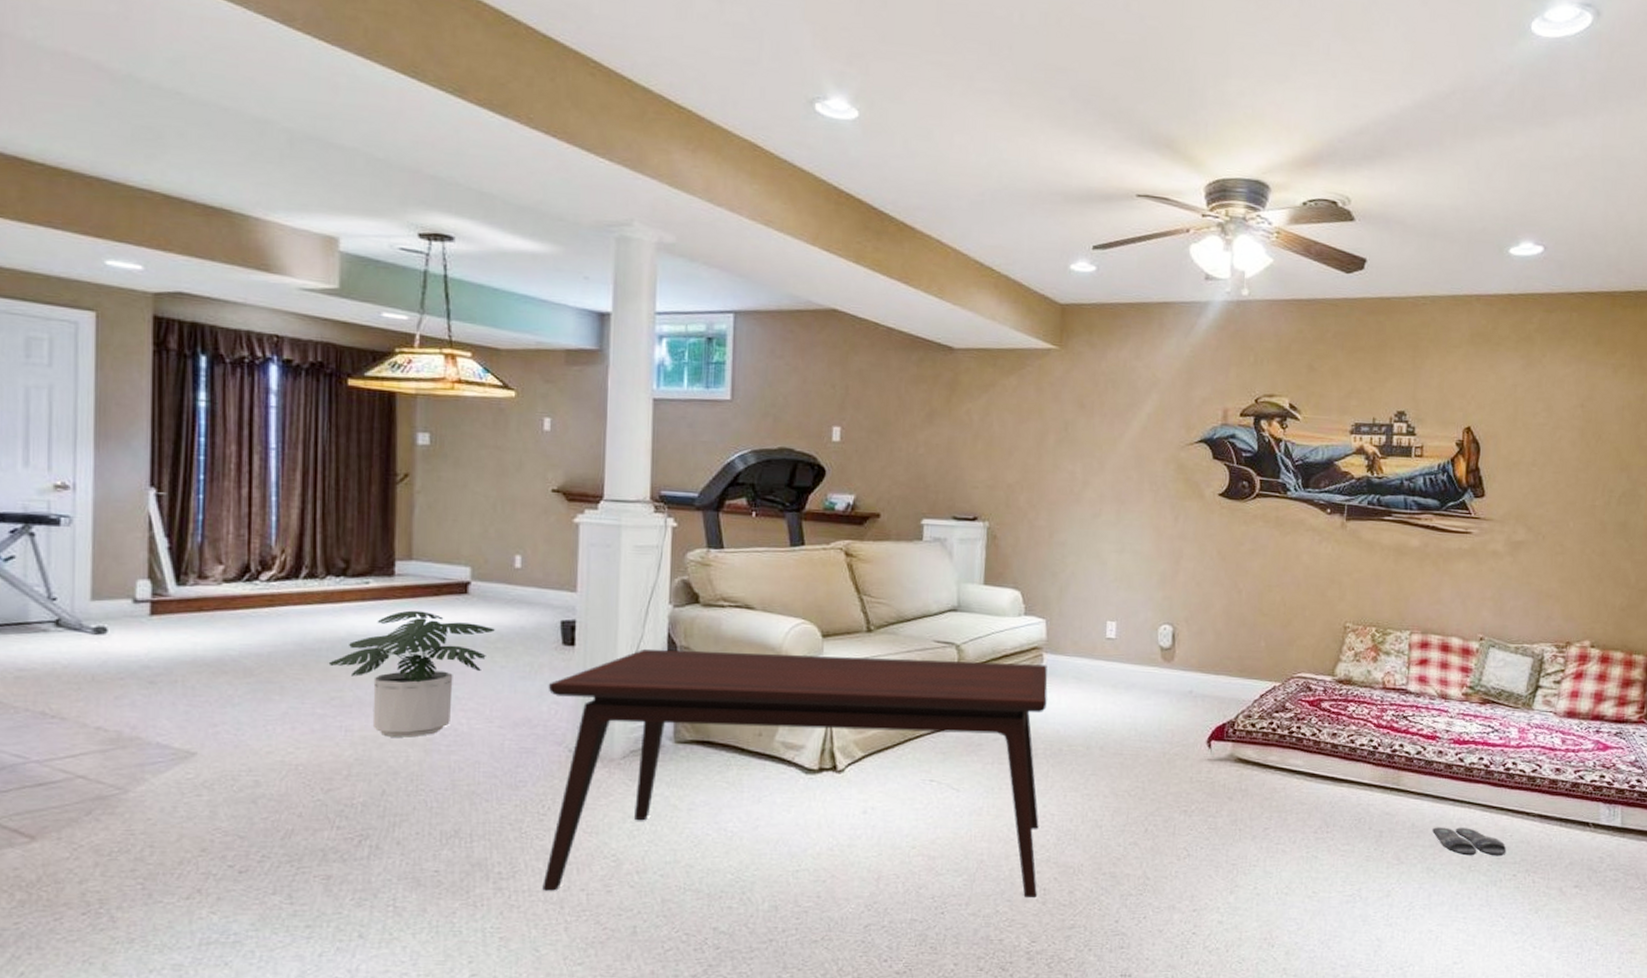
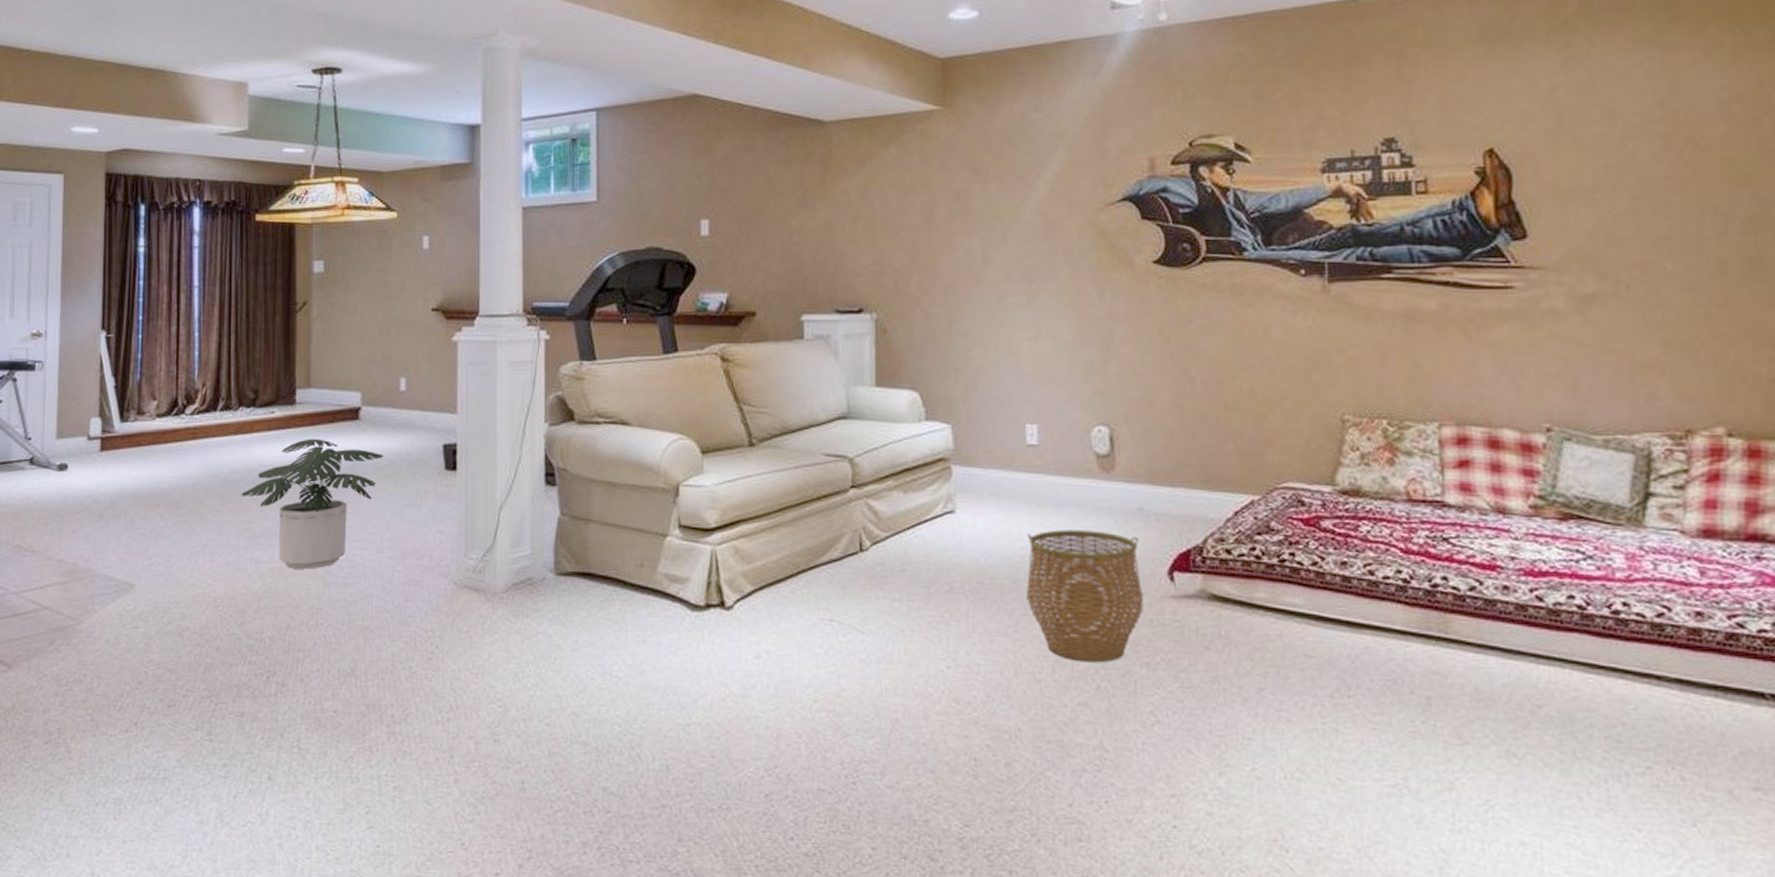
coffee table: present [542,648,1048,897] -> none [433,471,966,769]
basket: none [1095,707,1188,812] -> present [1025,530,1144,663]
slippers: present [1432,827,1506,855] -> none [1508,693,1629,737]

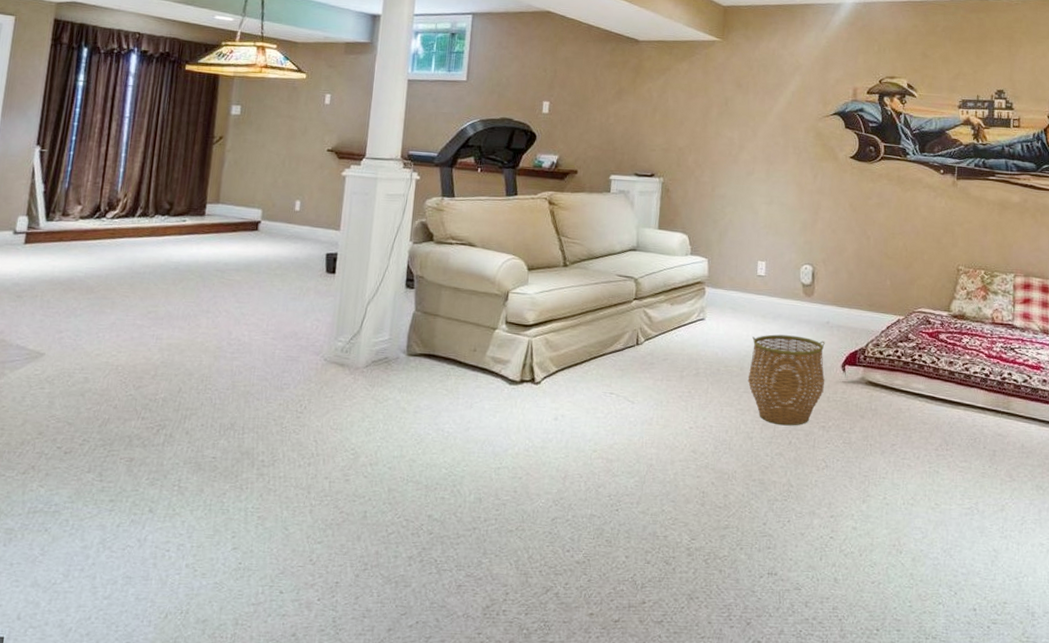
potted plant: present [241,438,383,569] -> none [149,243,276,346]

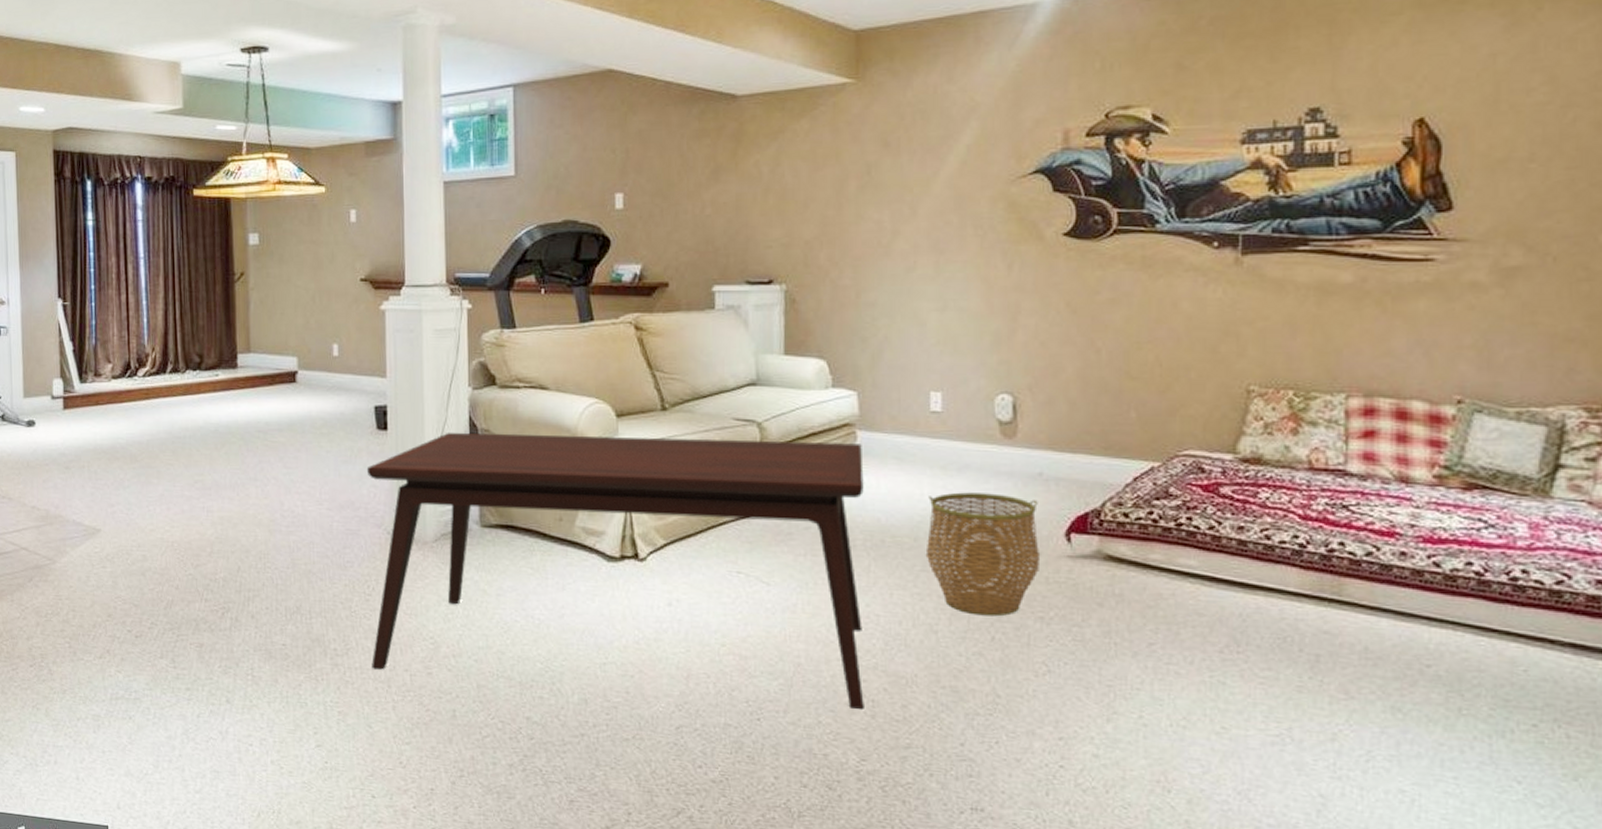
coffee table: none [295,277,709,499] -> present [366,432,864,709]

